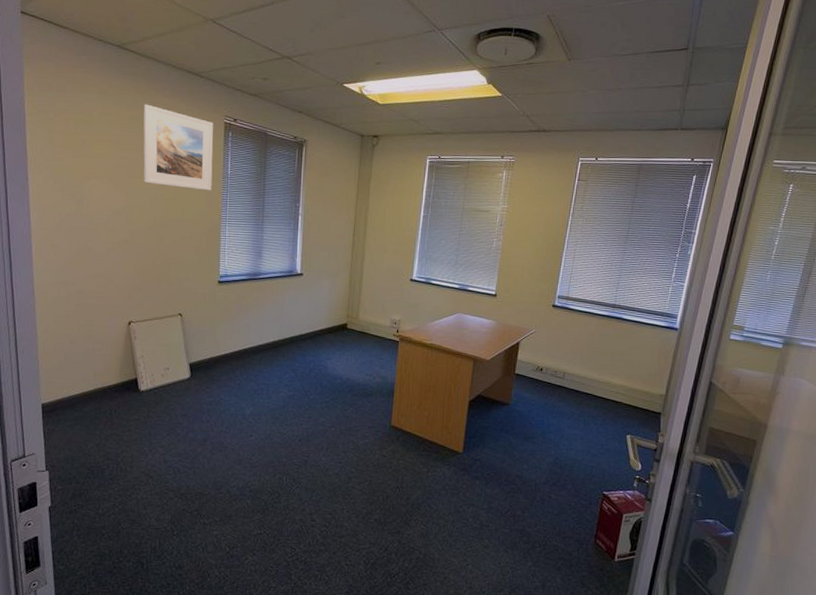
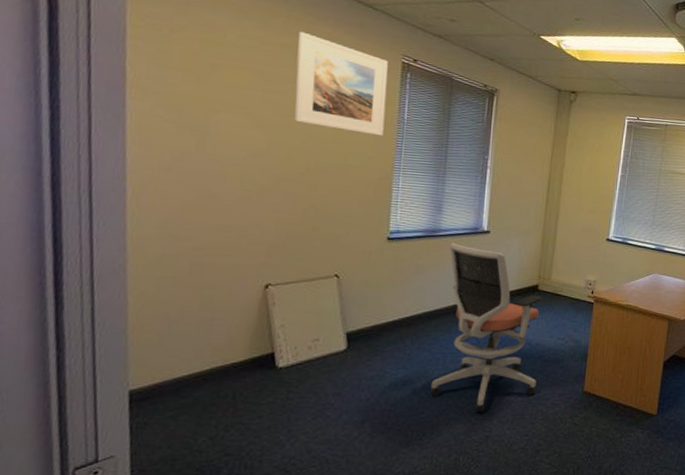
office chair: none [257,285,352,439] -> present [430,243,543,413]

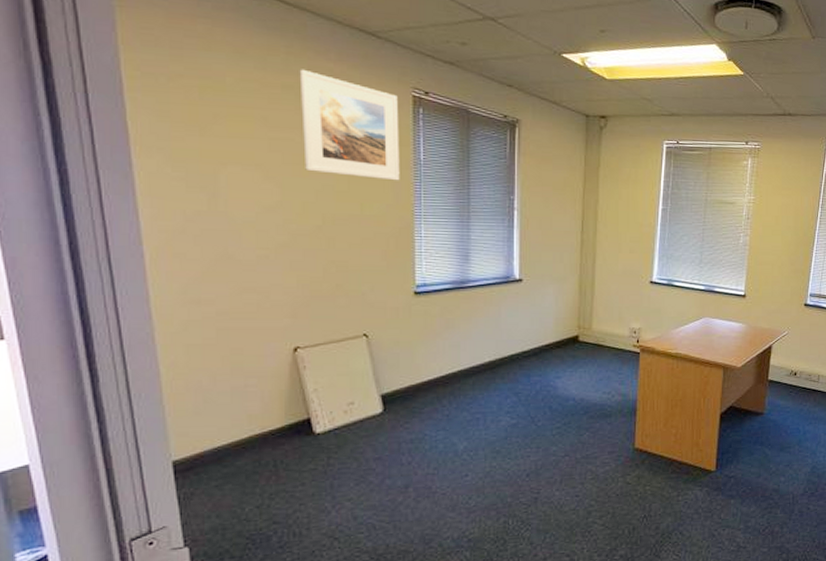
office chair: present [430,243,543,413] -> none [473,294,585,474]

